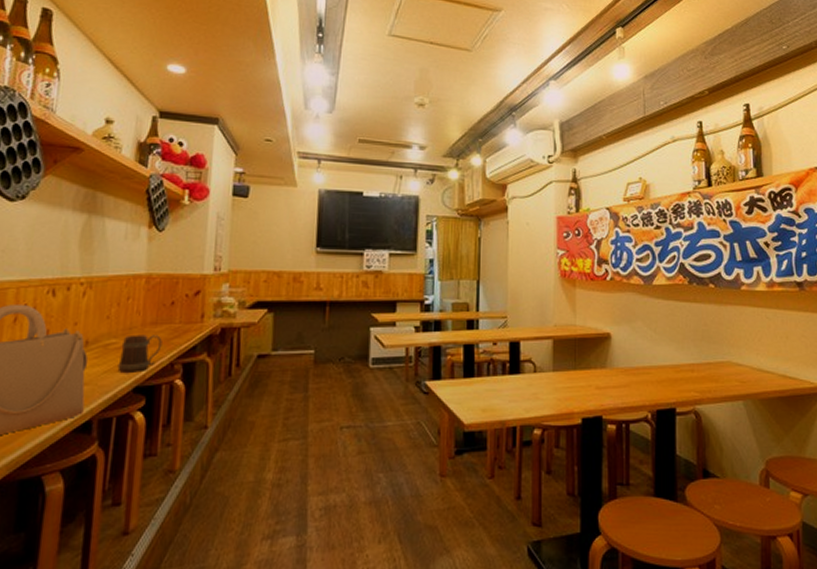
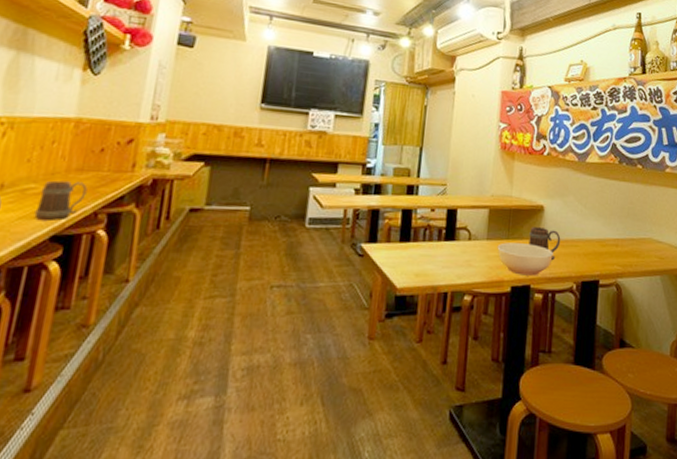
bowl: none [564,373,624,406] -> present [497,242,553,276]
beer mug: none [597,356,631,390] -> present [529,227,561,261]

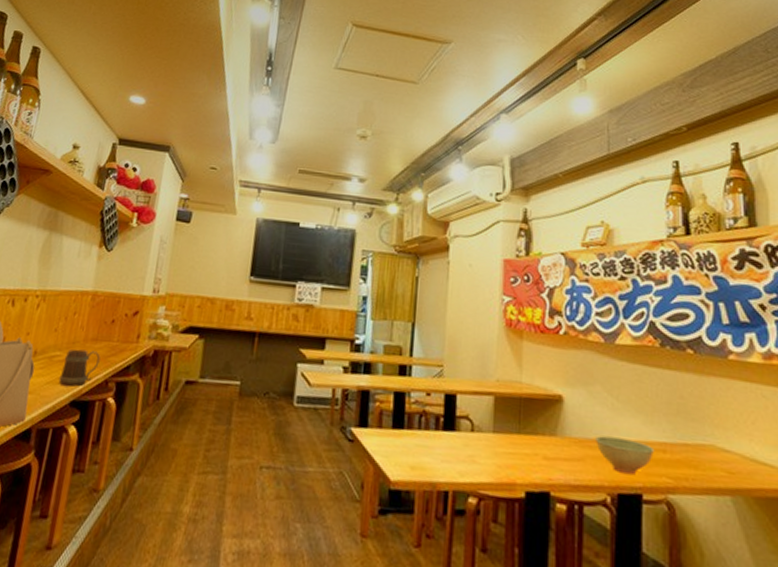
bowl: present [497,242,553,276] -> none [506,437,578,481]
beer mug: present [529,227,561,261] -> none [545,420,587,465]
bowl: none [567,237,611,266] -> present [595,436,655,476]

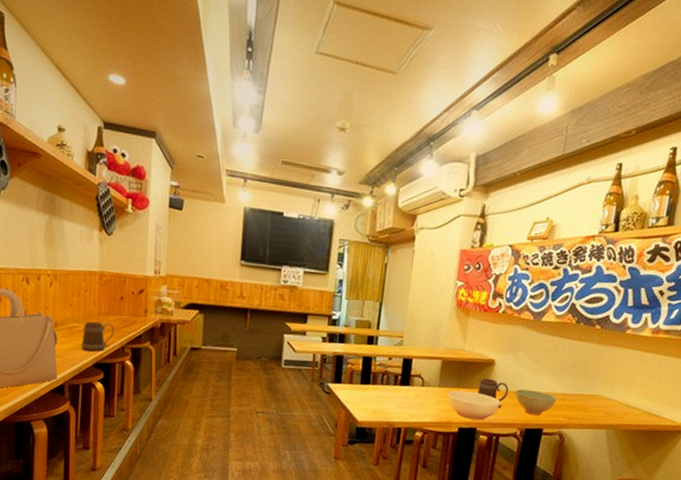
bowl: none [506,437,578,481] -> present [447,390,501,421]
beer mug: none [545,420,587,465] -> present [477,378,509,409]

